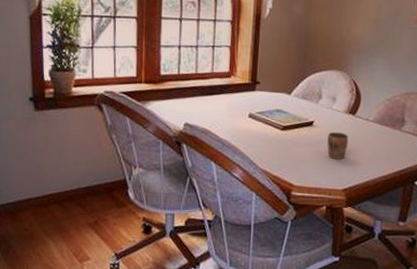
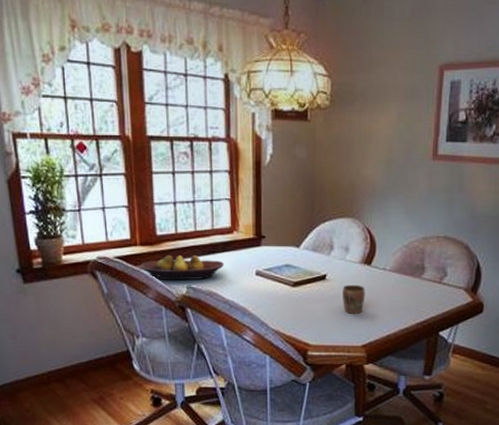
fruit bowl: none [142,94,220,118] -> present [139,255,224,281]

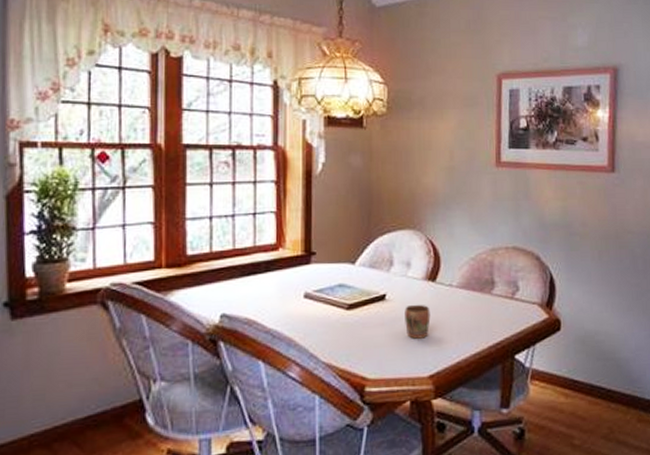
fruit bowl: present [139,255,224,281] -> none [163,277,266,309]

